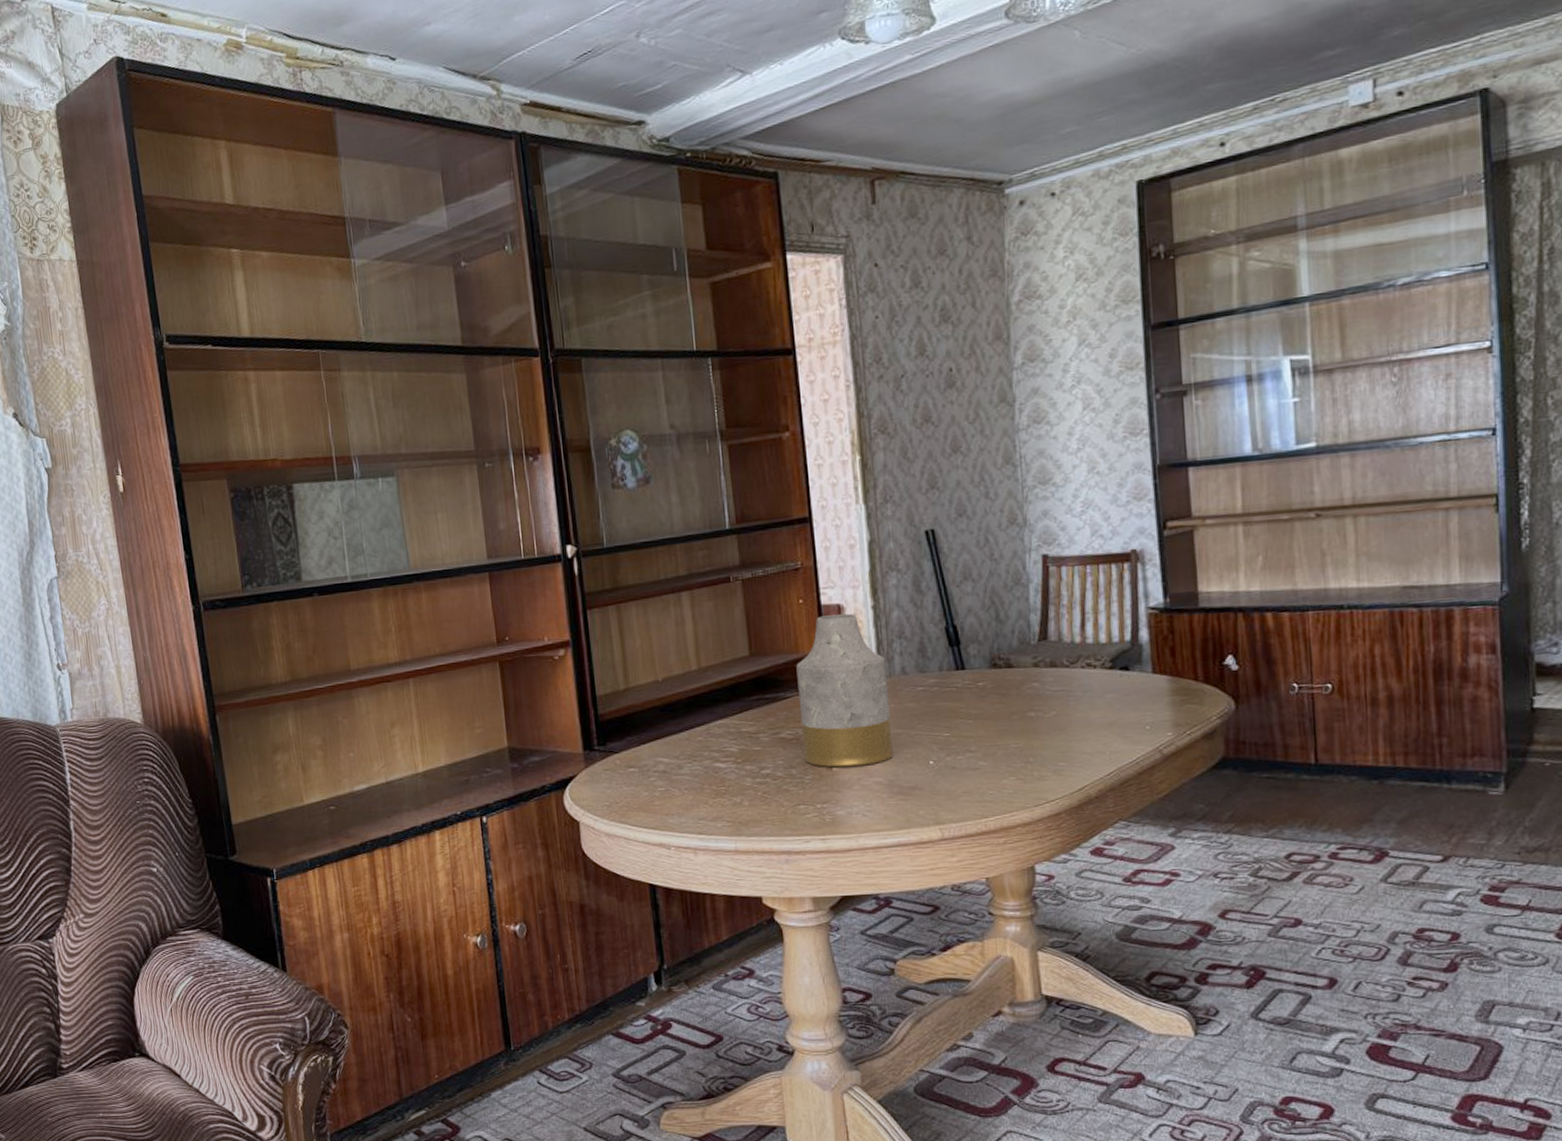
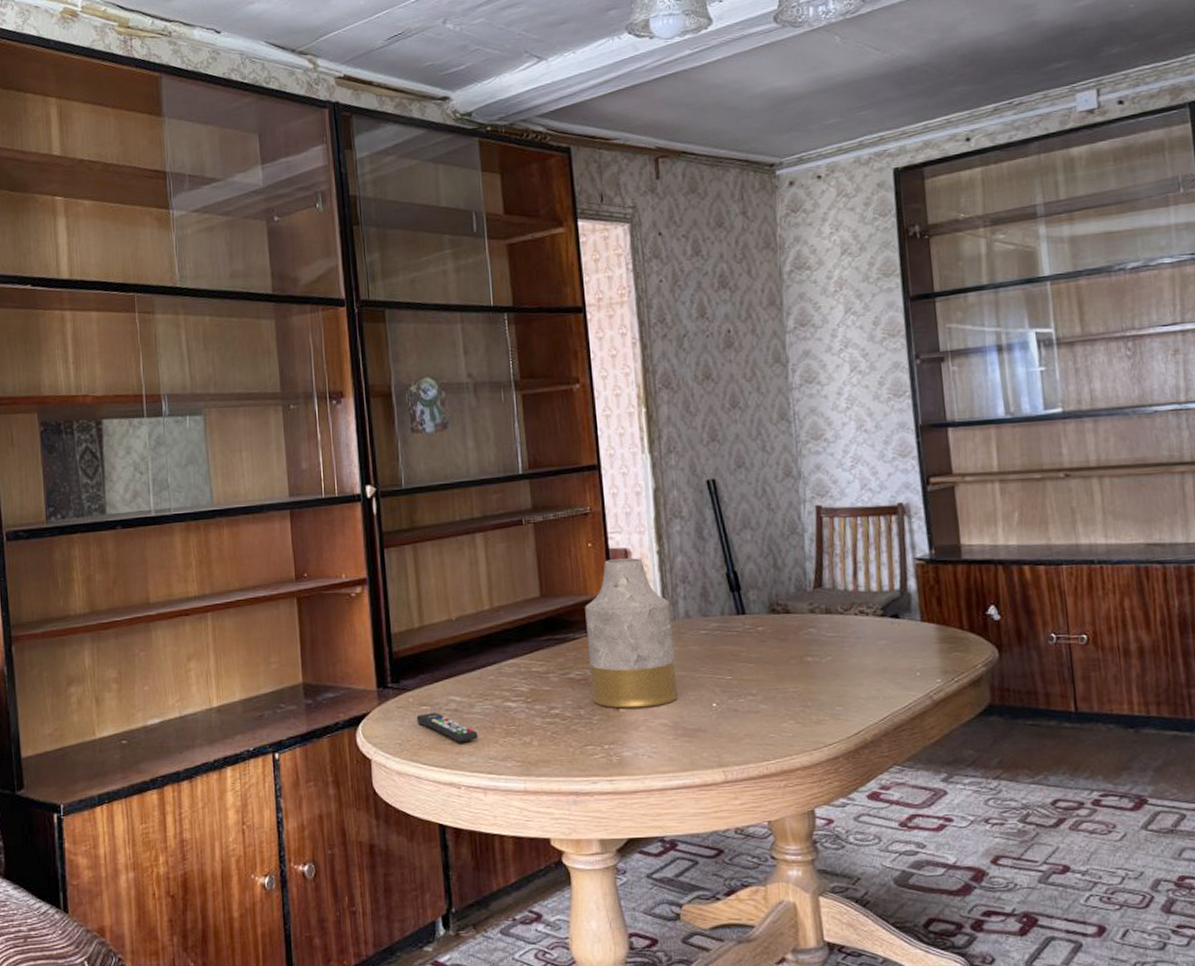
remote control: none [624,774,688,804] -> present [416,713,478,743]

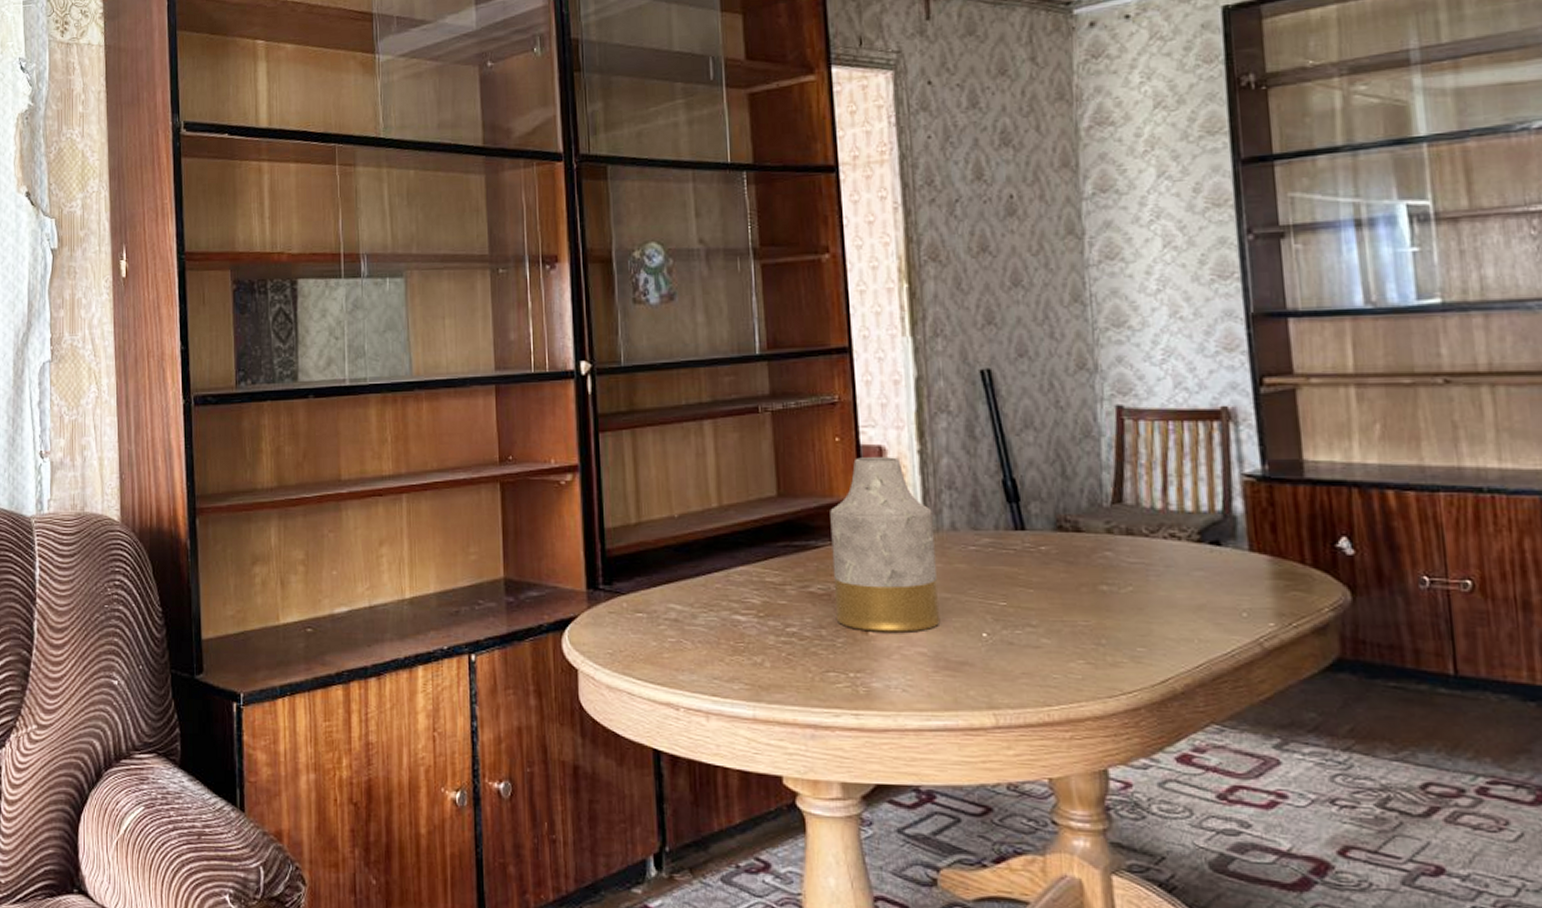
remote control: present [416,713,478,743] -> none [630,621,701,658]

